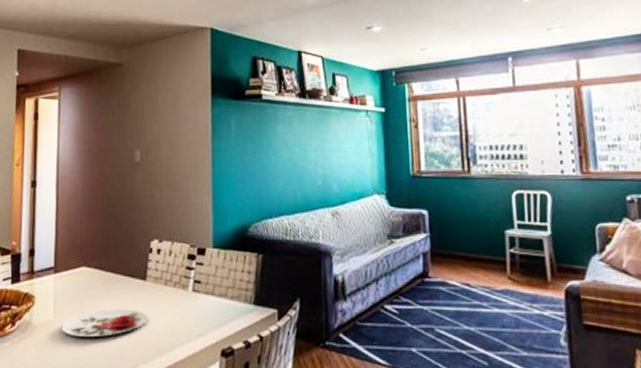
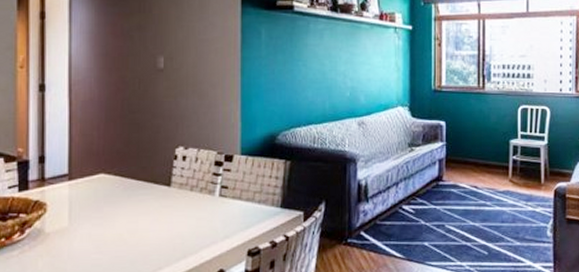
plate: present [61,309,148,337] -> none [78,214,173,243]

